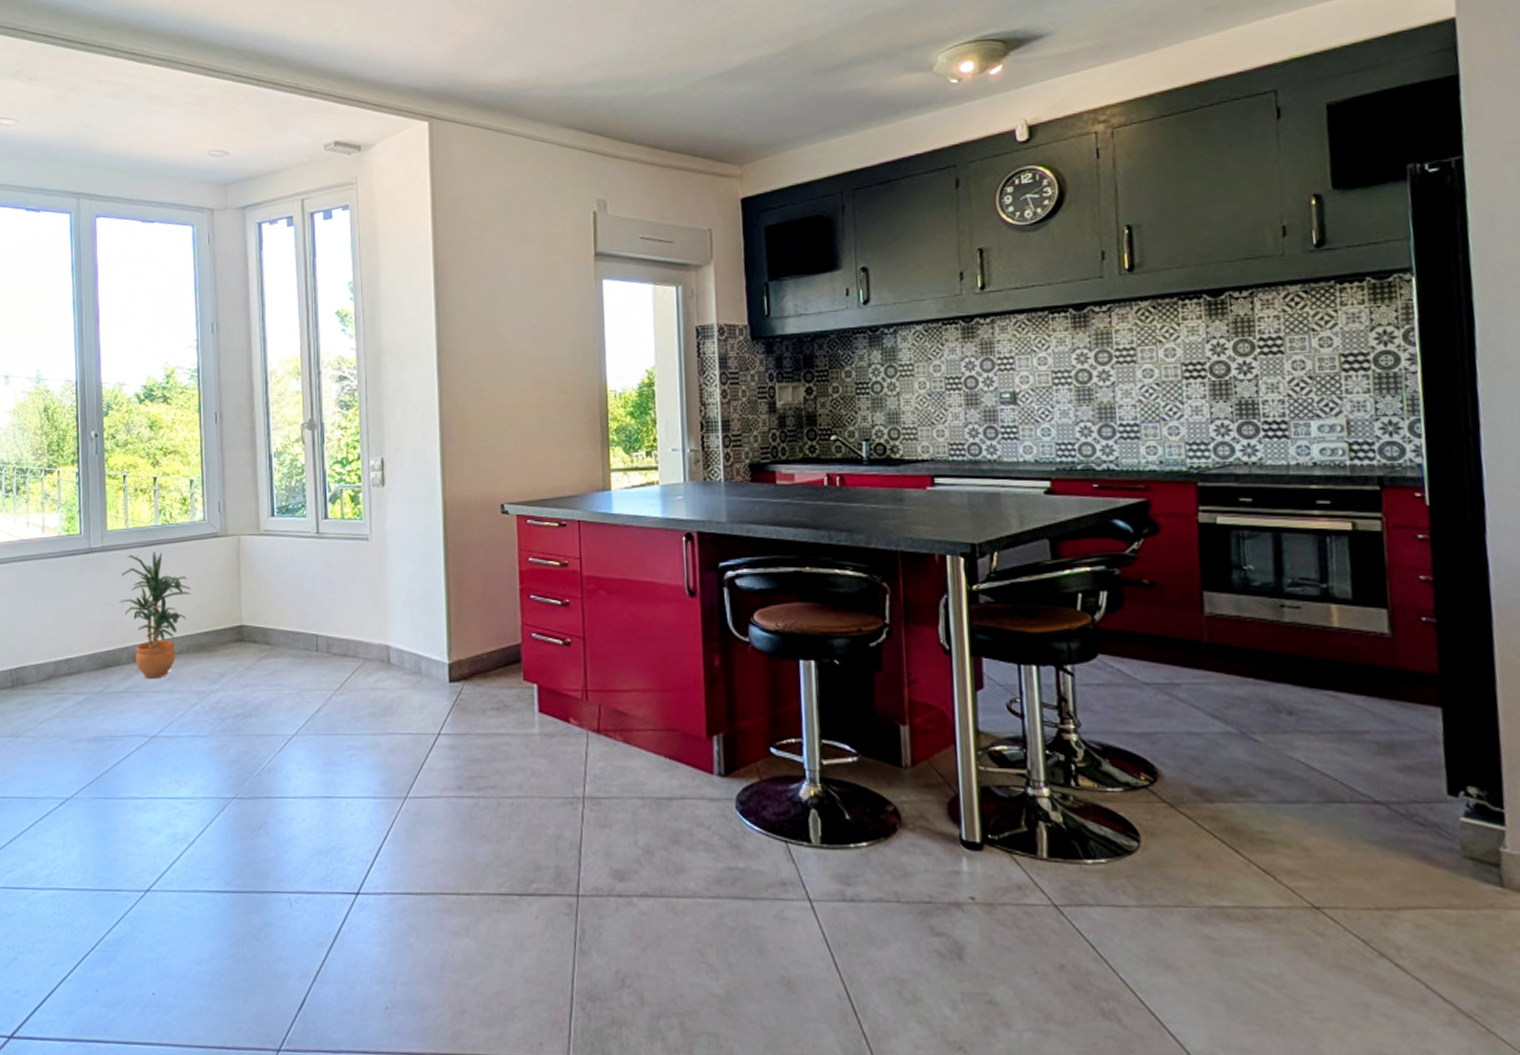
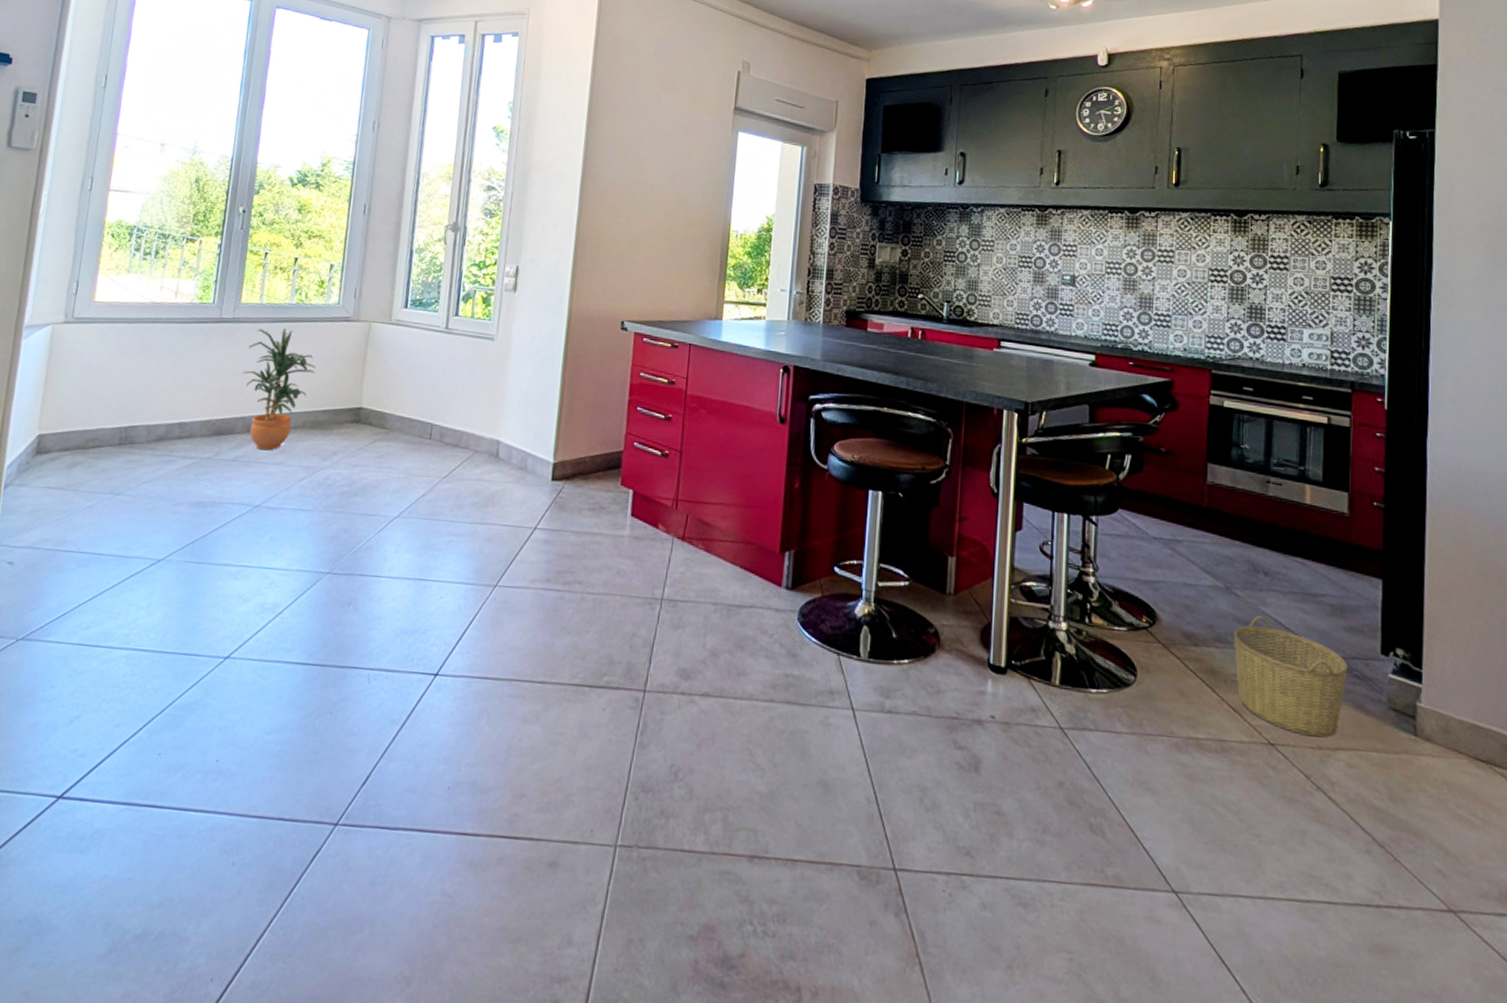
basket: none [1255,762,1407,896] -> present [1233,616,1348,737]

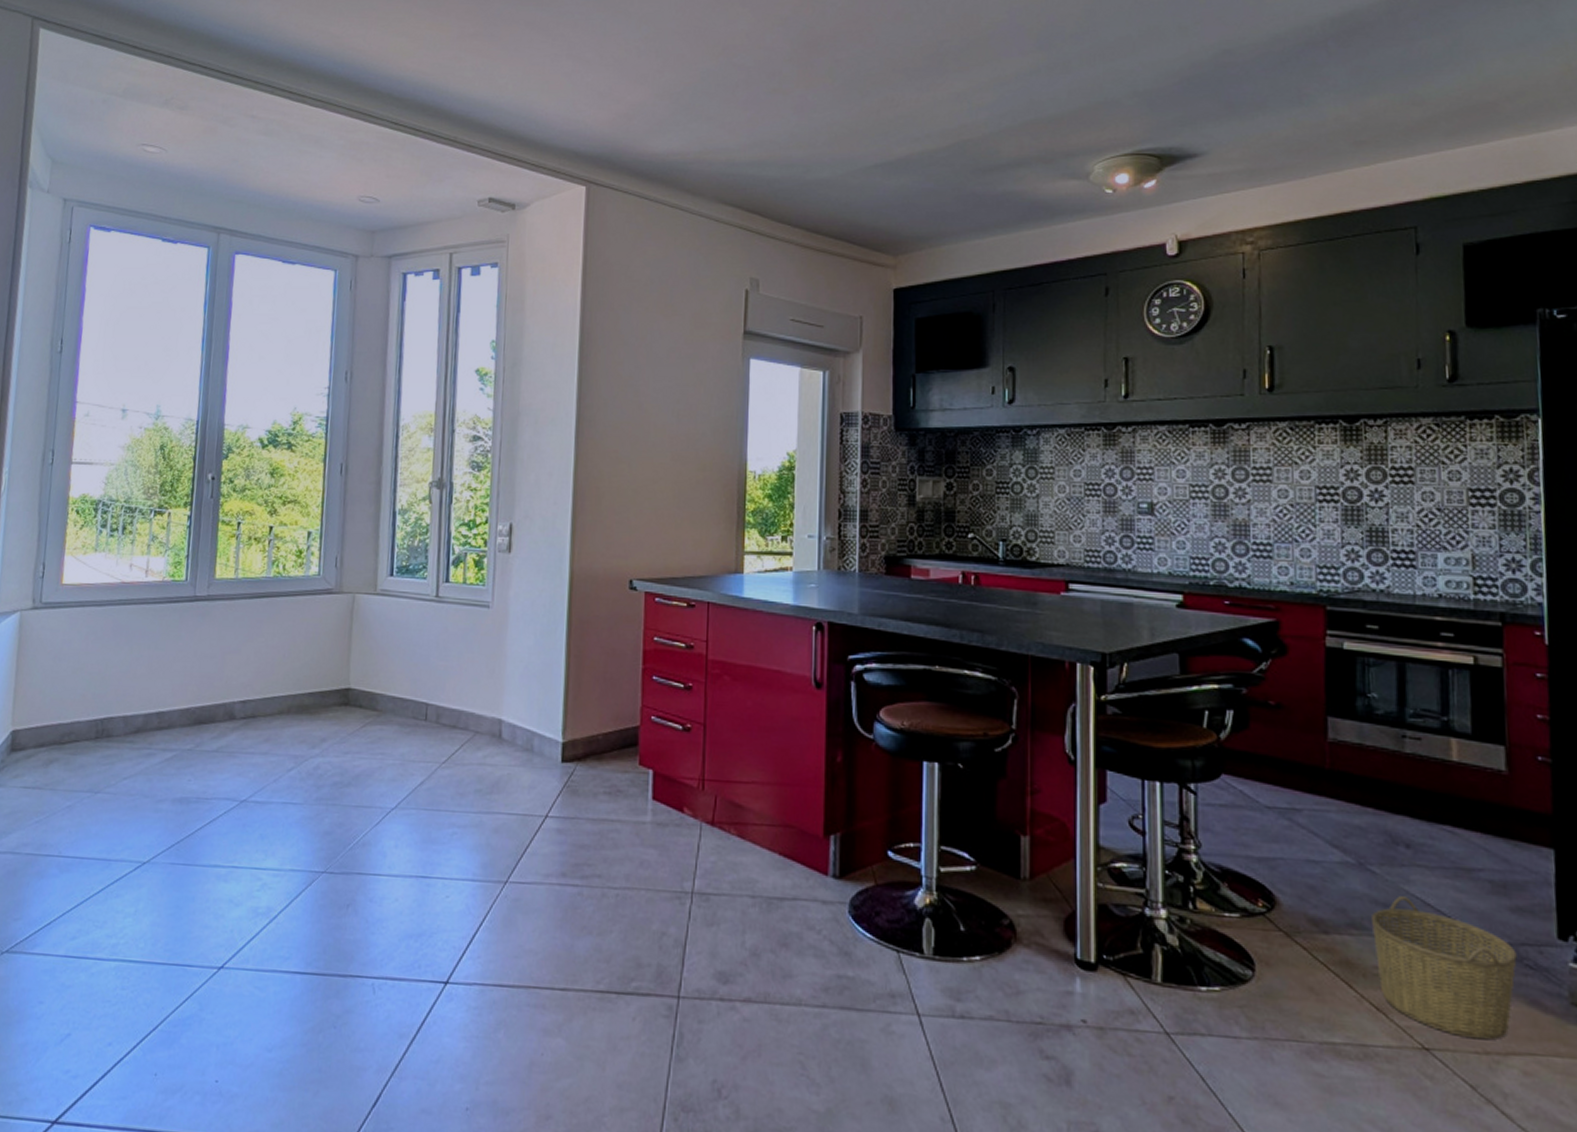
potted plant: present [242,328,316,451] -> none [220,604,298,739]

